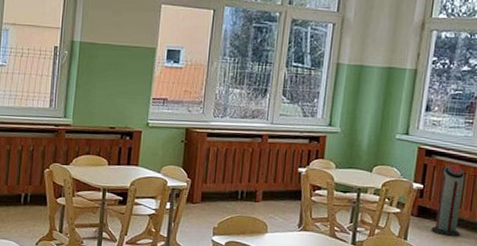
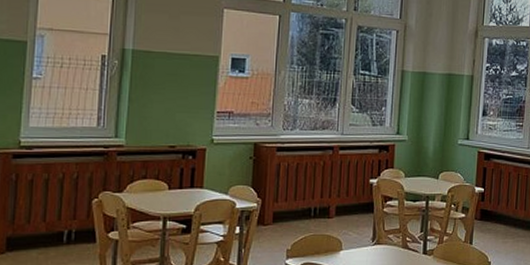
air purifier: present [431,165,466,237] -> none [493,167,519,237]

